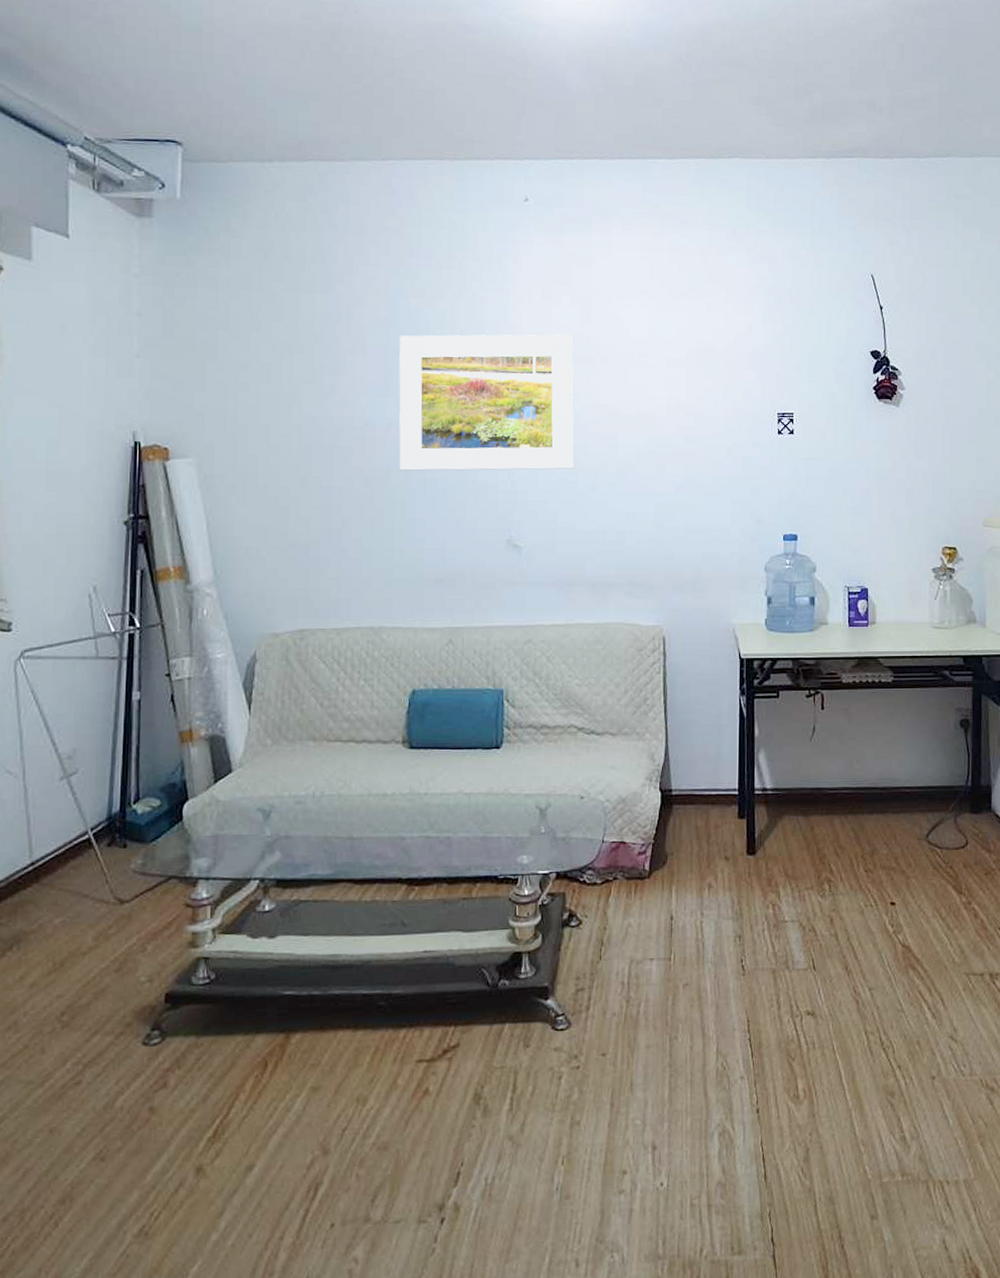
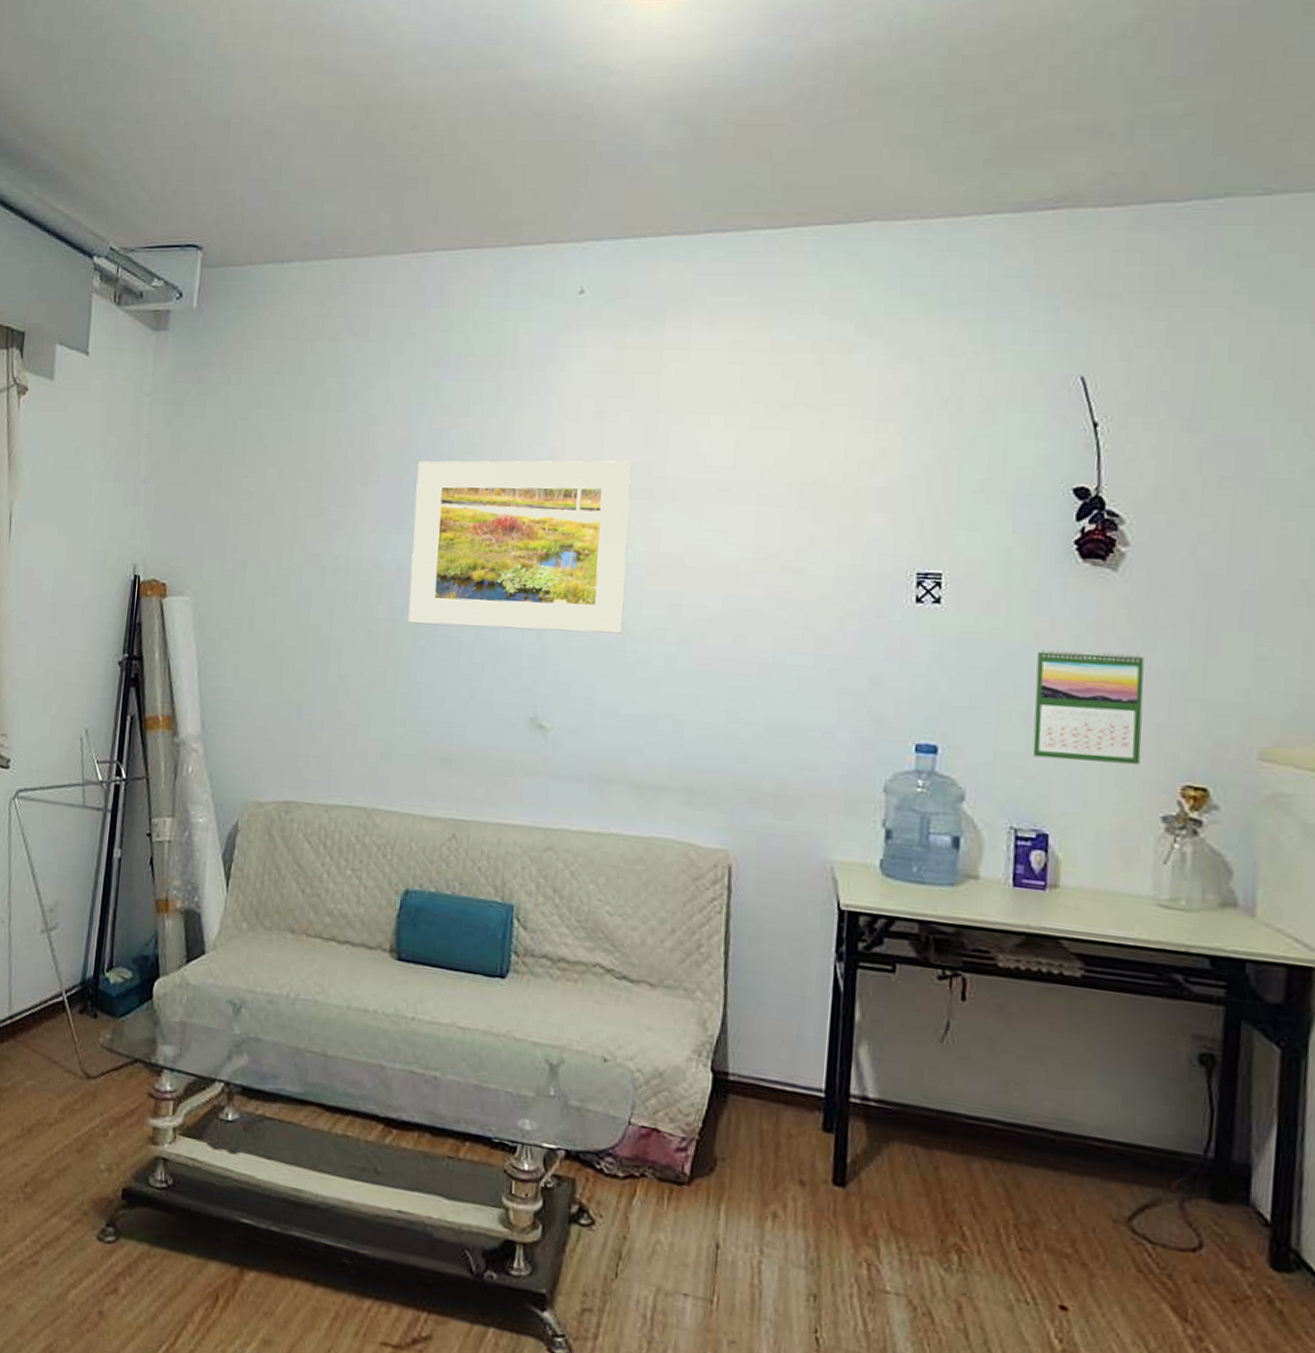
calendar: none [854,461,919,537] -> present [1032,649,1144,765]

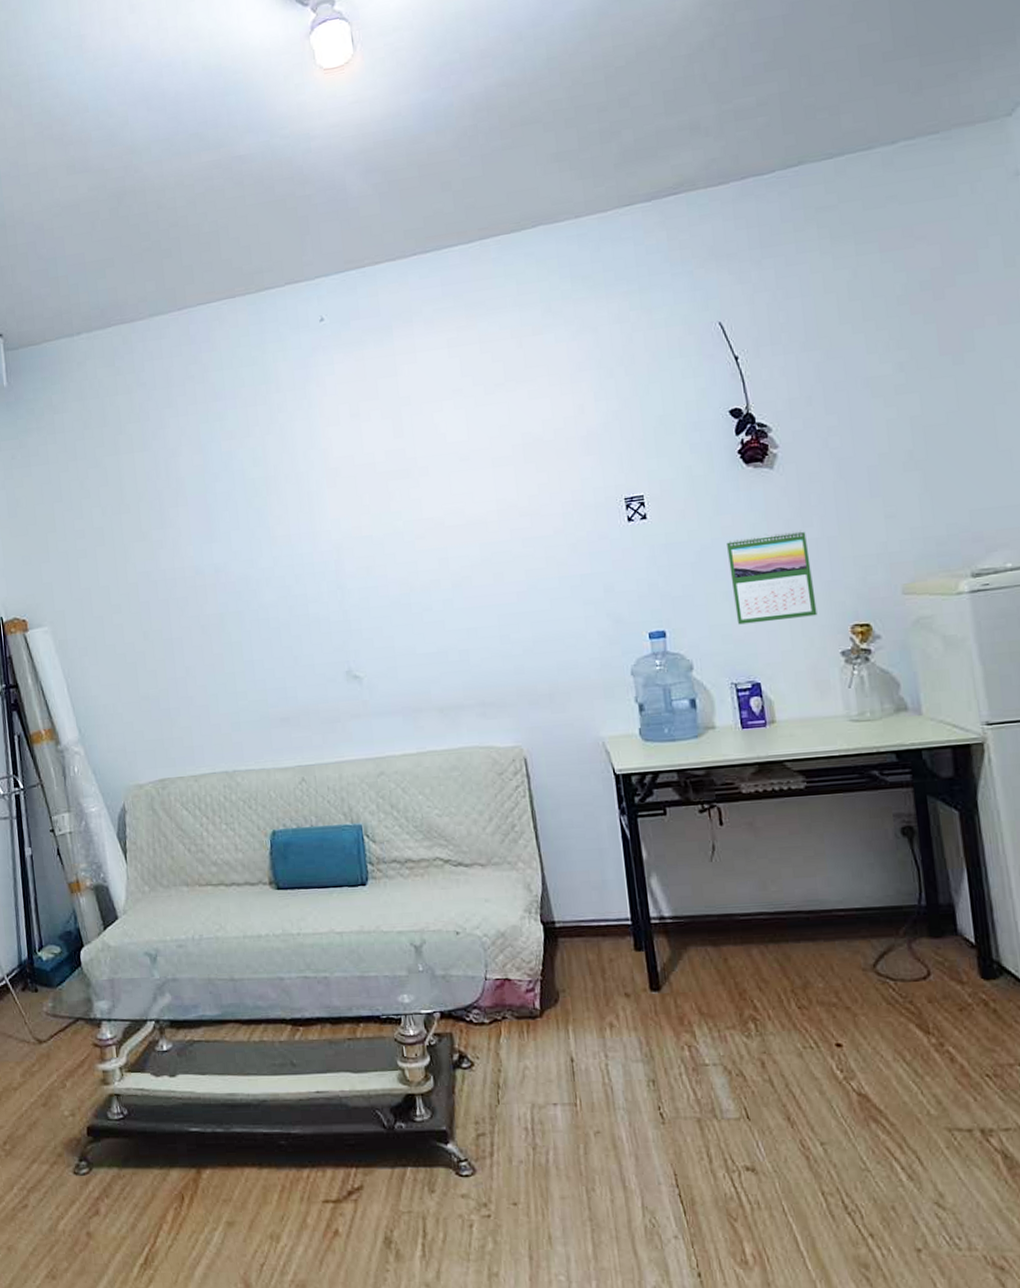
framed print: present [408,460,633,634] -> none [216,450,406,614]

